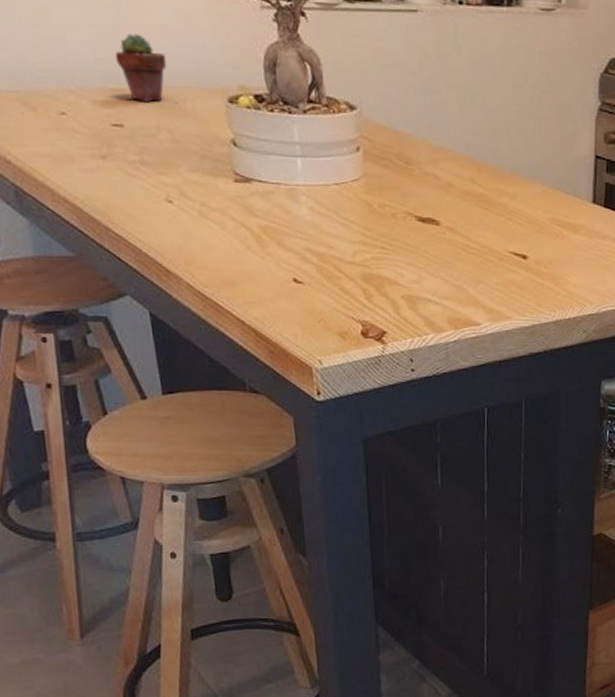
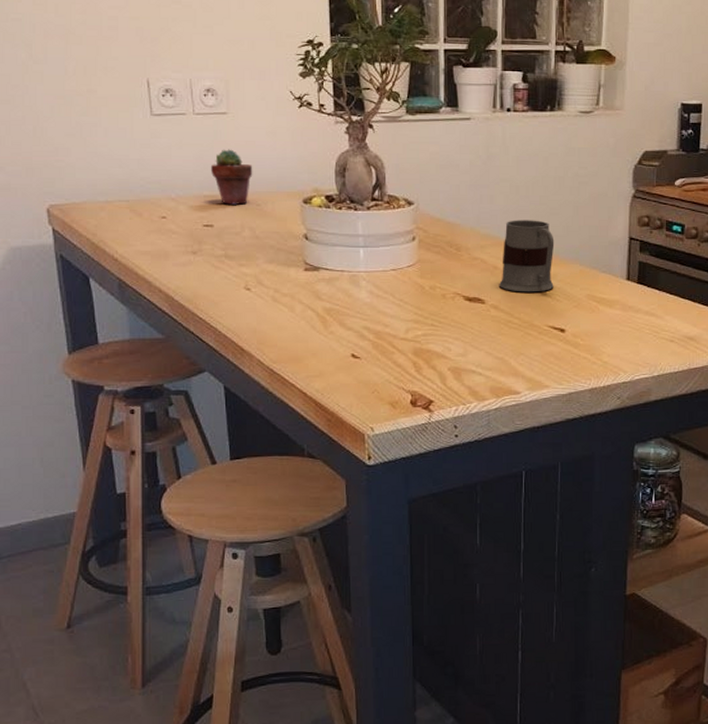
mug: none [455,131,515,214] -> present [499,220,555,293]

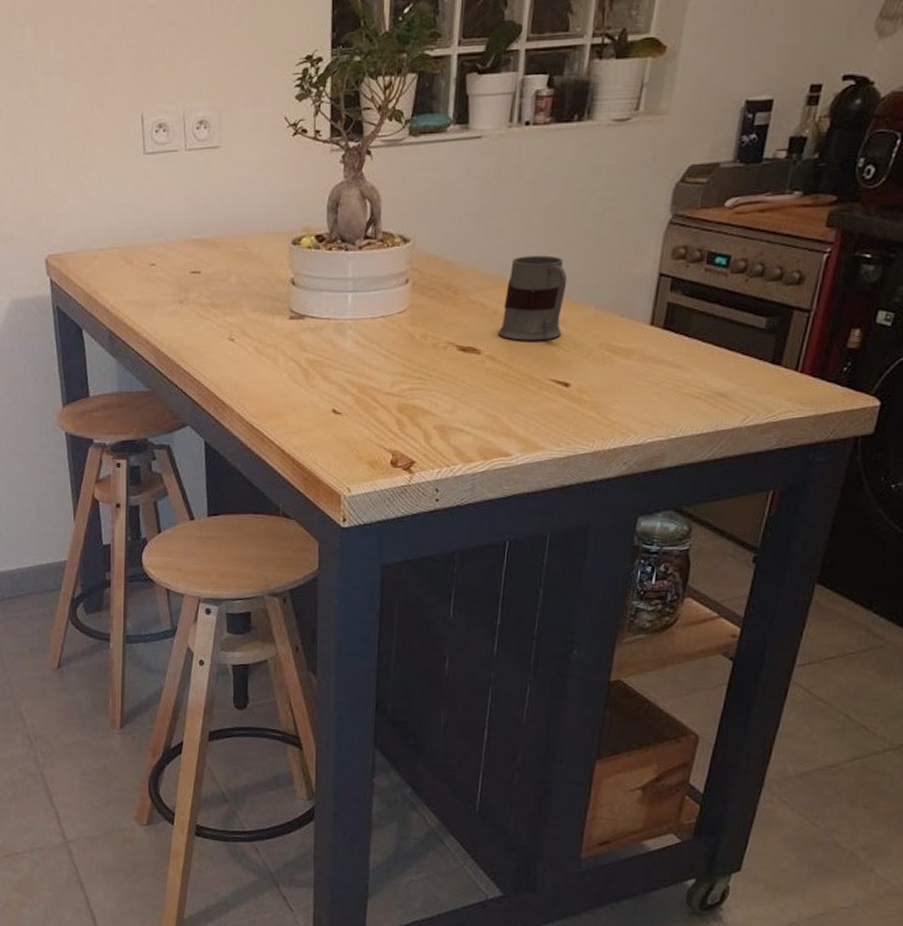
potted succulent: present [211,149,253,205] -> none [201,187,243,249]

